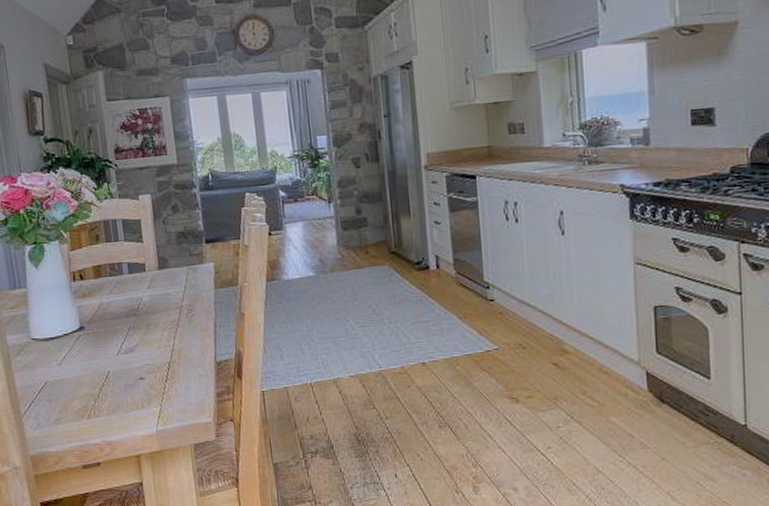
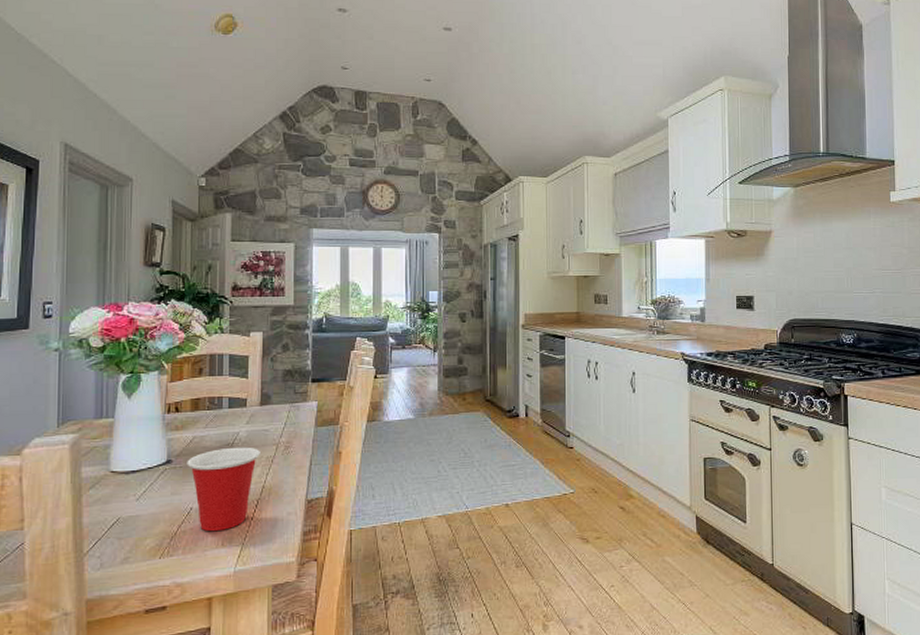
cup: none [98,311,166,394] -> present [187,447,260,532]

